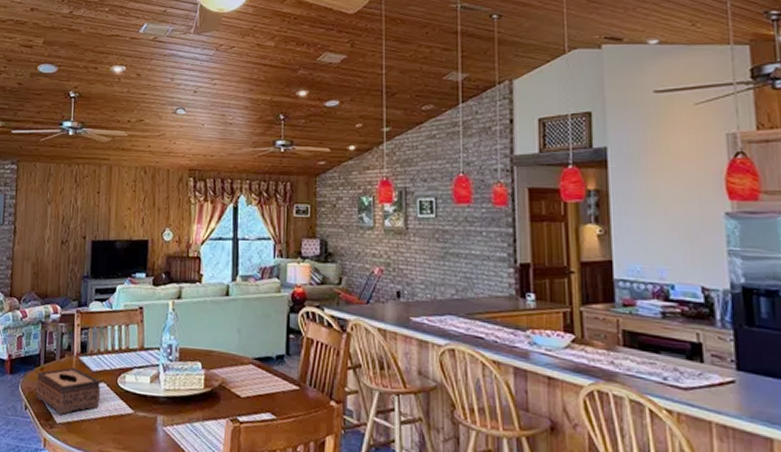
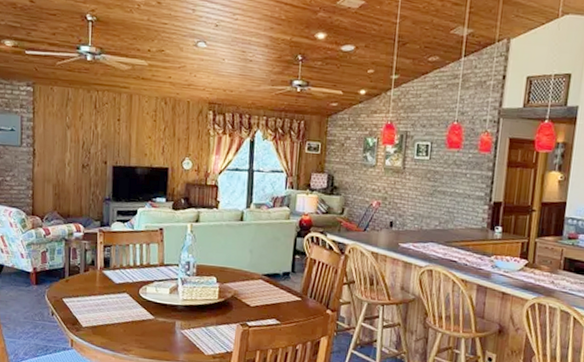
tissue box: present [35,367,101,415] -> none [61,280,124,320]

